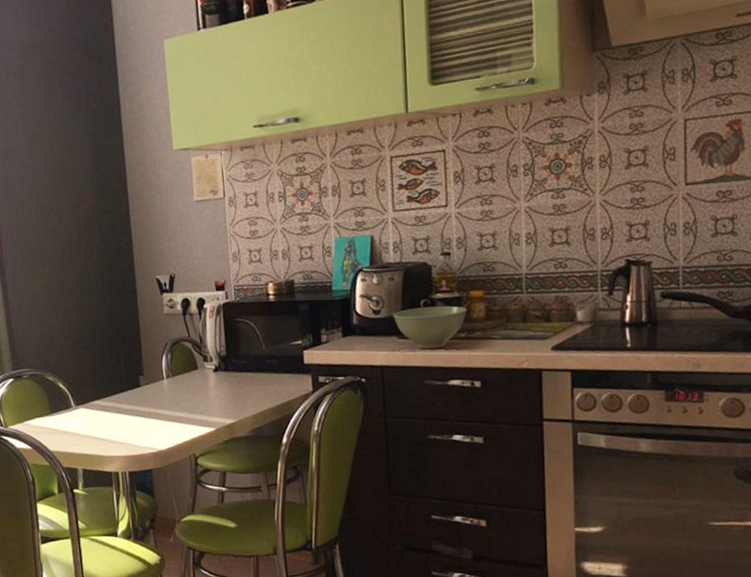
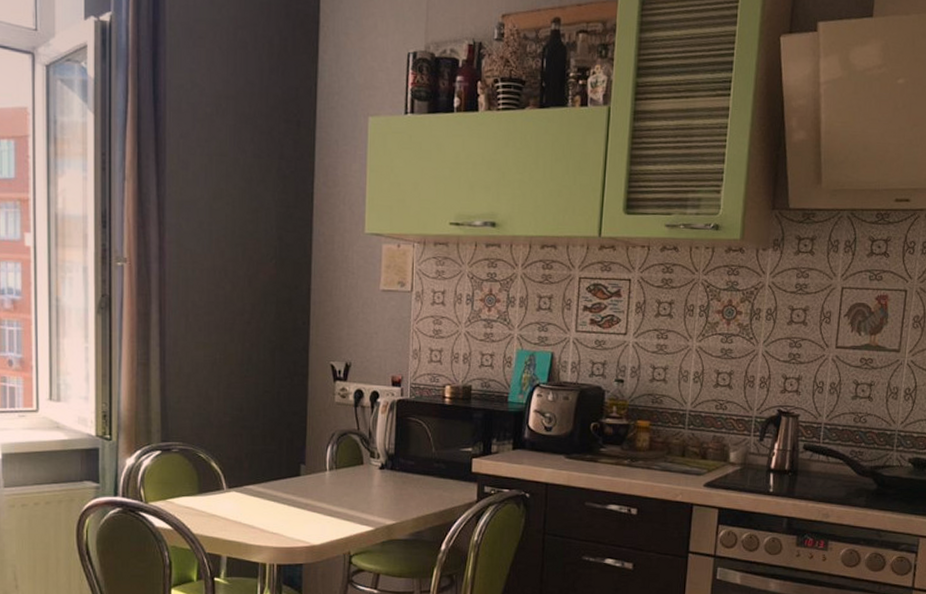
bowl: present [393,305,468,350] -> none [563,430,633,472]

